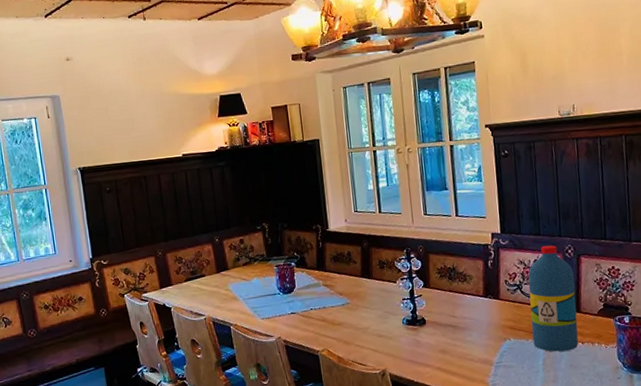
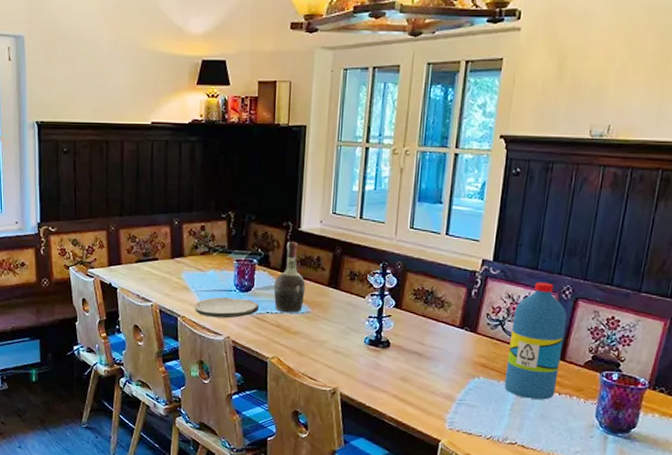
plate: none [244,299,304,322] -> present [194,297,260,319]
cognac bottle: none [313,241,342,307] -> present [273,241,306,313]

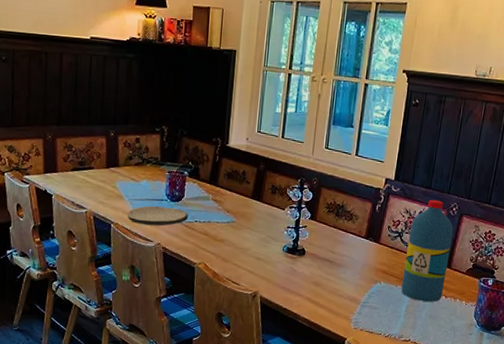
cognac bottle: present [273,241,306,313] -> none [202,155,232,222]

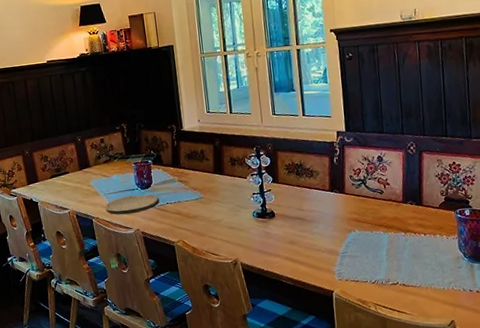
water bottle: present [401,199,453,302] -> none [372,142,421,243]

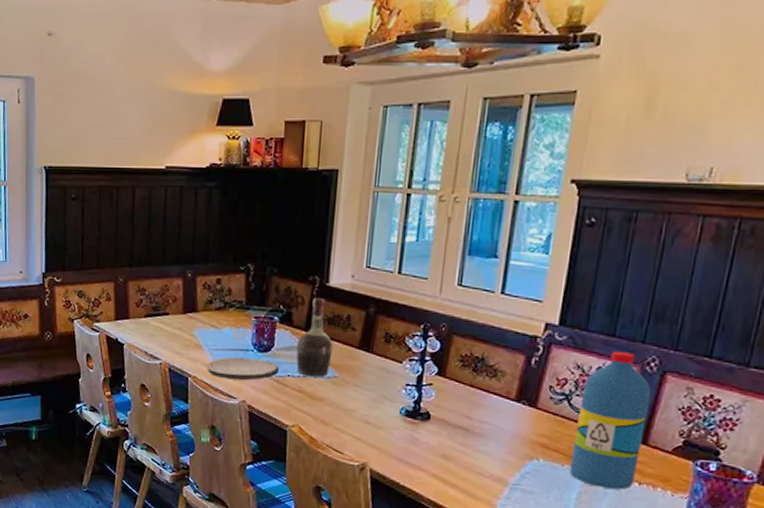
cognac bottle: none [168,140,196,201] -> present [296,297,333,377]
water bottle: none [372,142,421,243] -> present [569,350,651,490]

